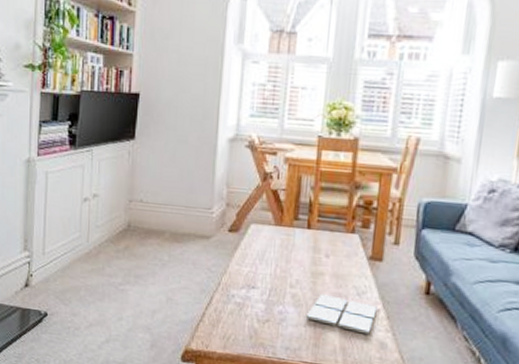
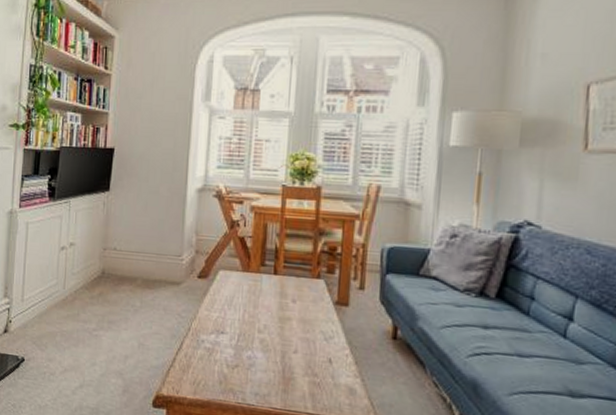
drink coaster: present [307,294,377,335] -> none [275,339,345,381]

